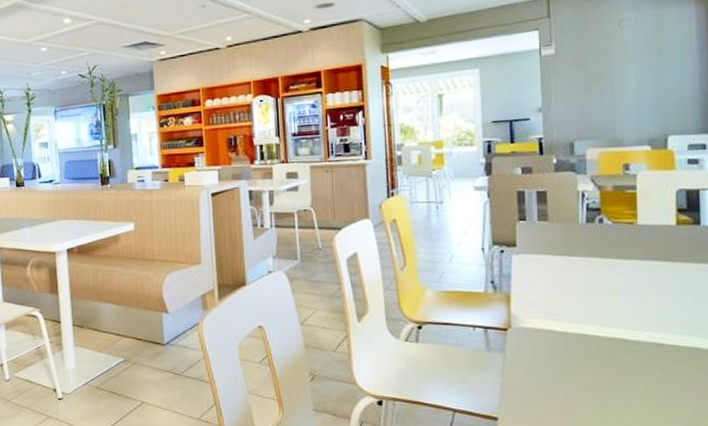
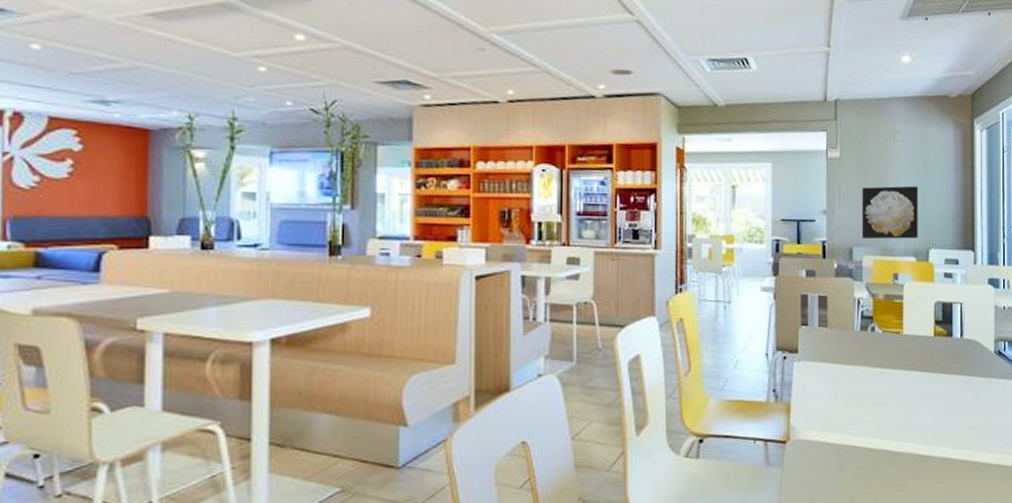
wall art: none [582,72,653,132] -> present [861,185,918,239]

